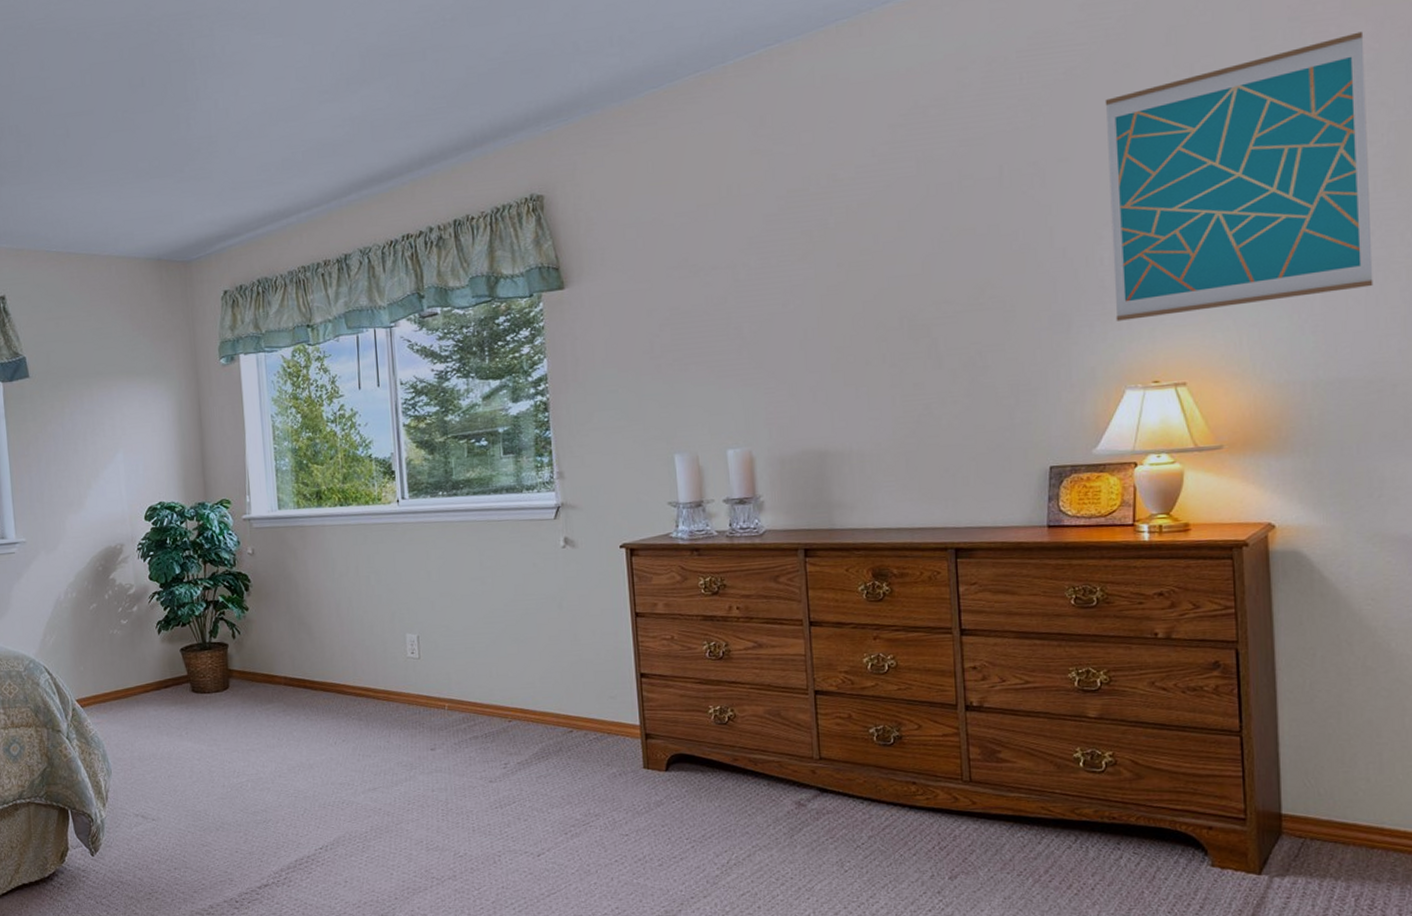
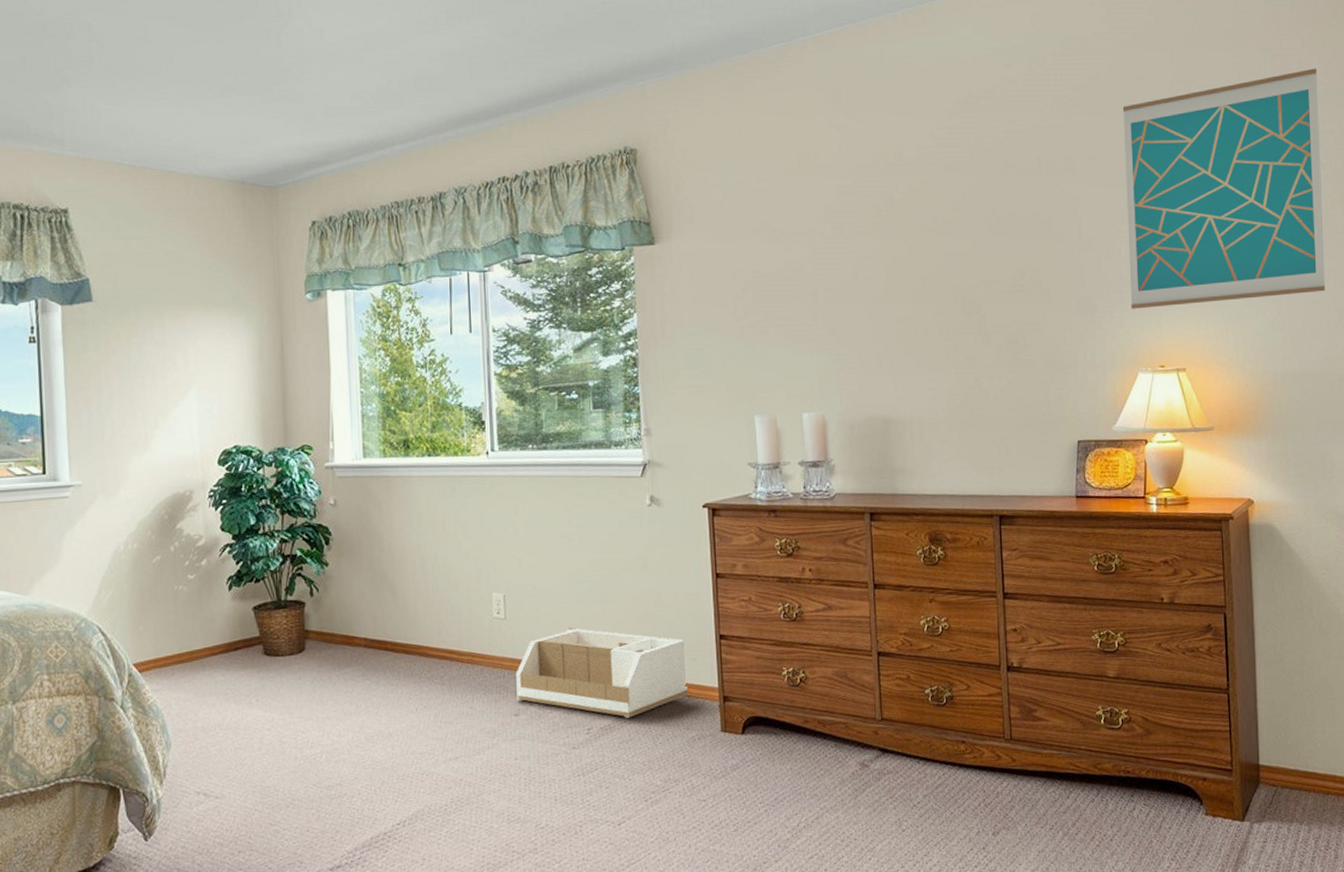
storage bin: none [431,666,609,754] -> present [516,627,689,718]

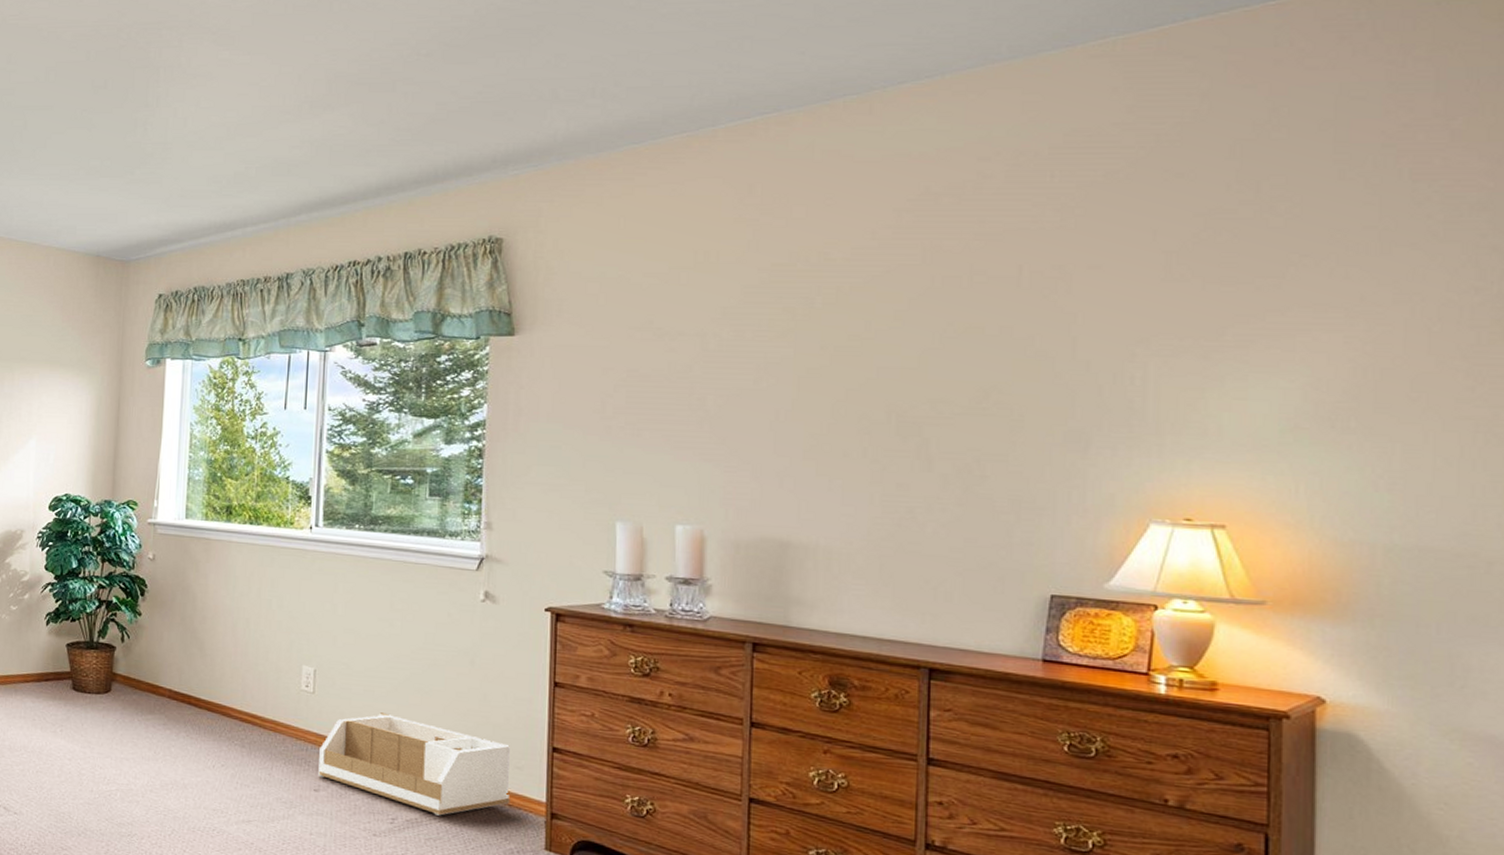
wall art: present [1122,68,1326,309] -> none [1144,167,1475,449]

